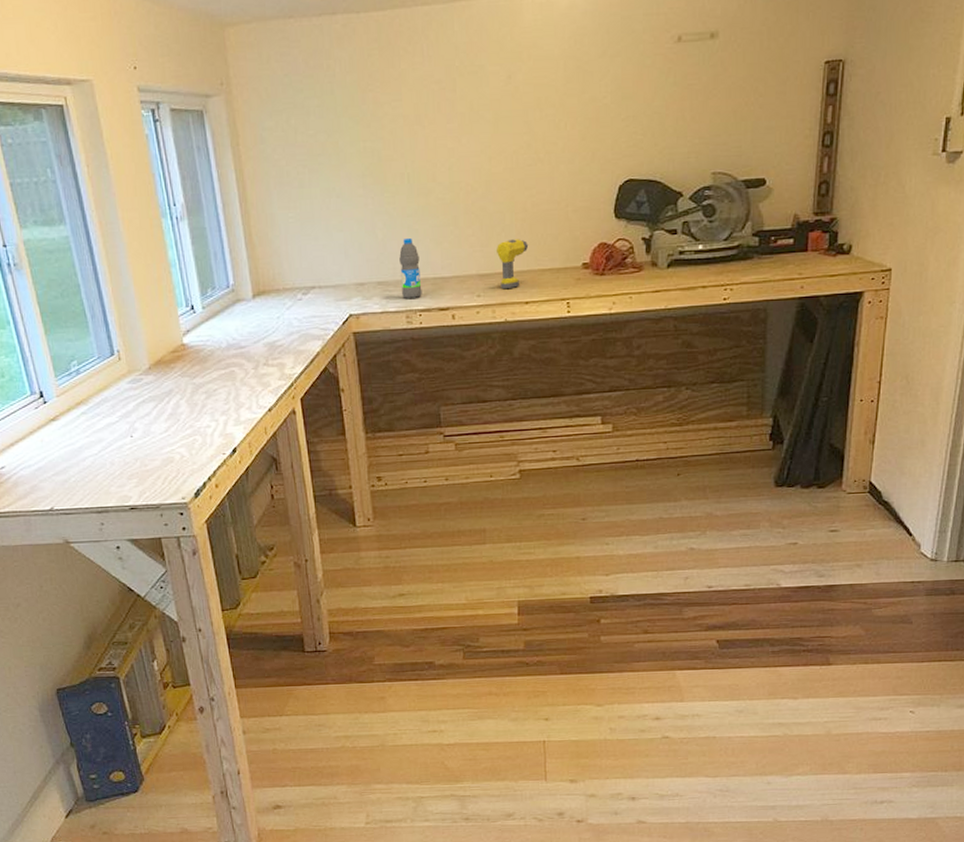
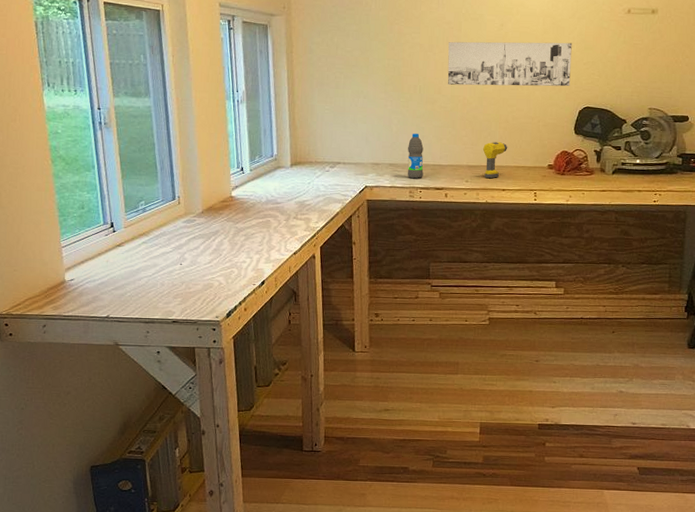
wall art: none [441,92,606,168] -> present [447,41,572,87]

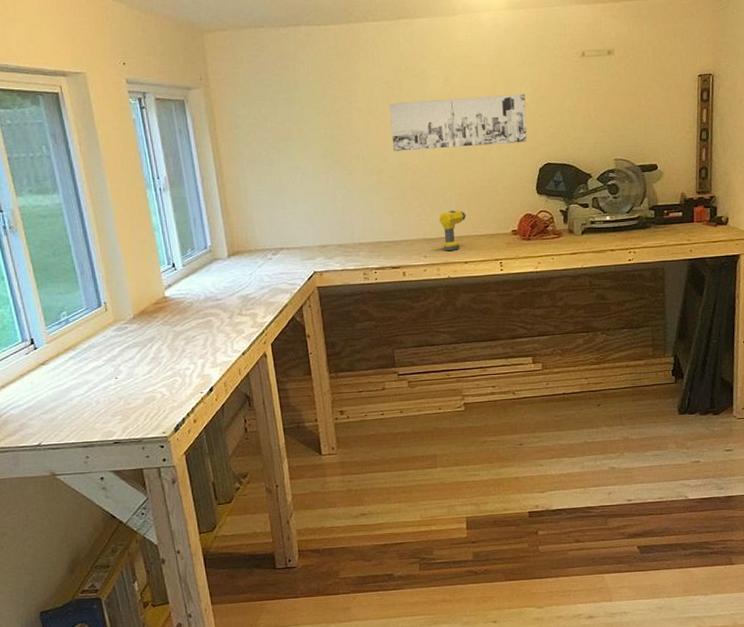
water bottle: present [407,134,424,179] -> none [356,209,377,258]

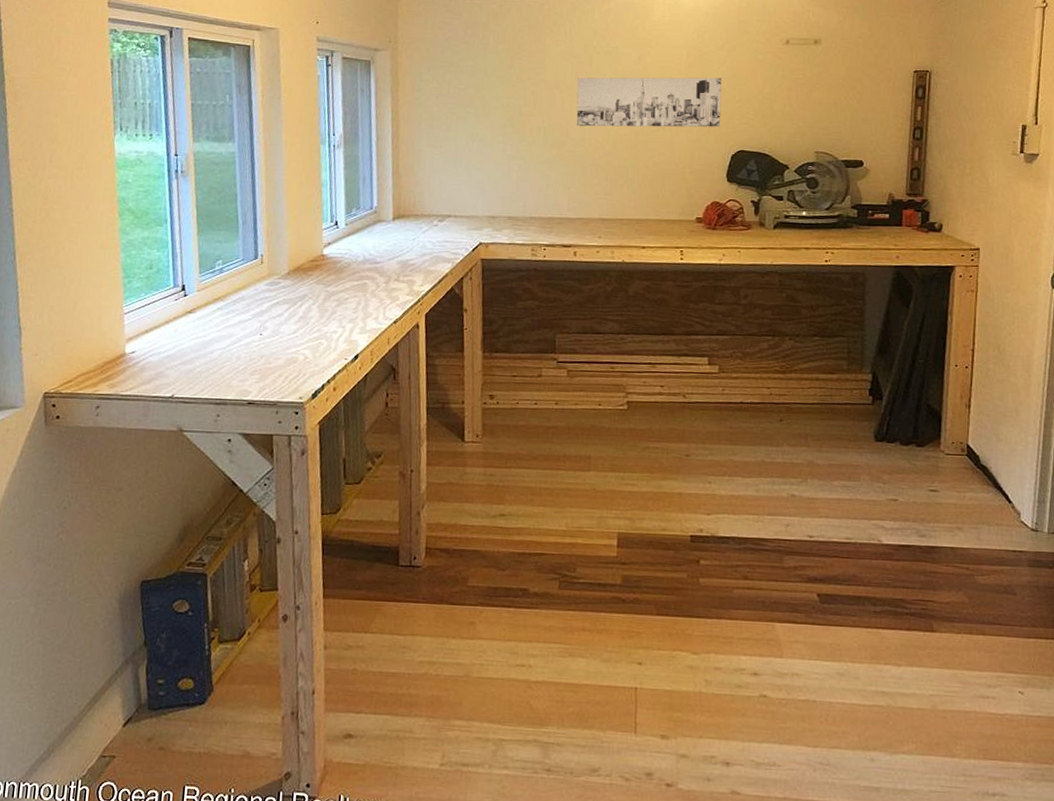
power drill: present [439,210,467,251] -> none [618,191,648,233]

